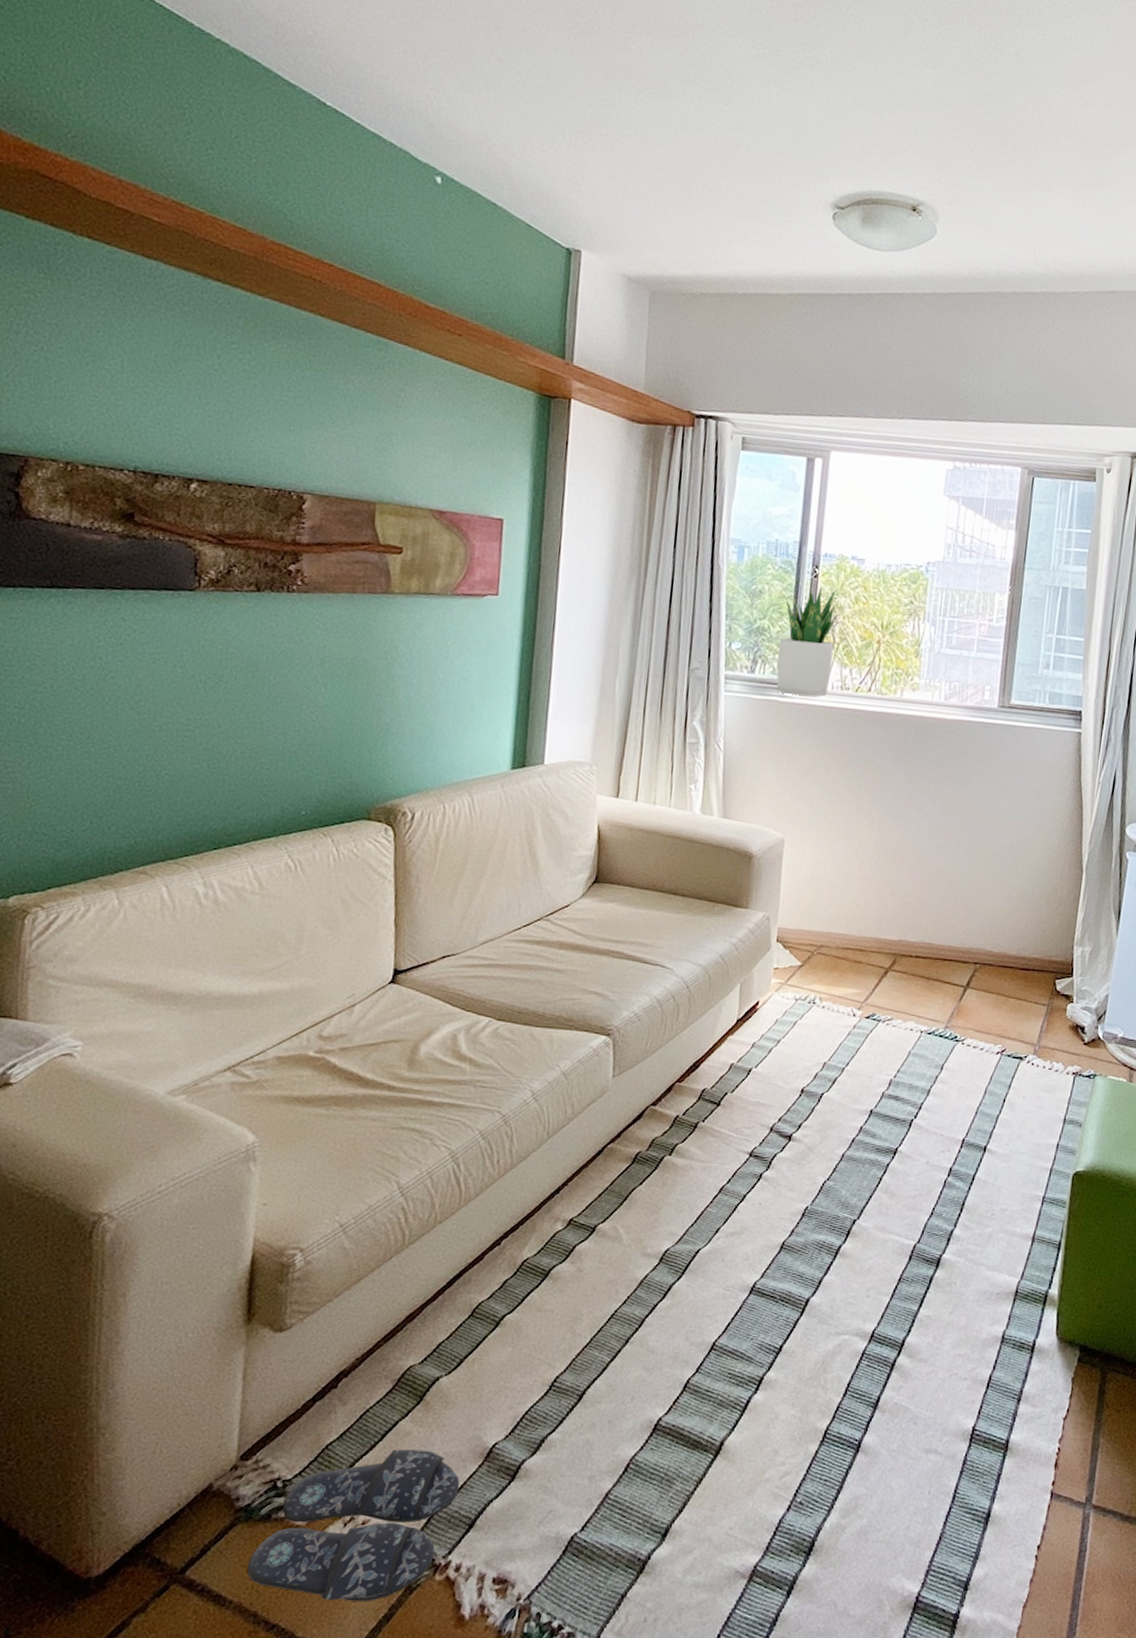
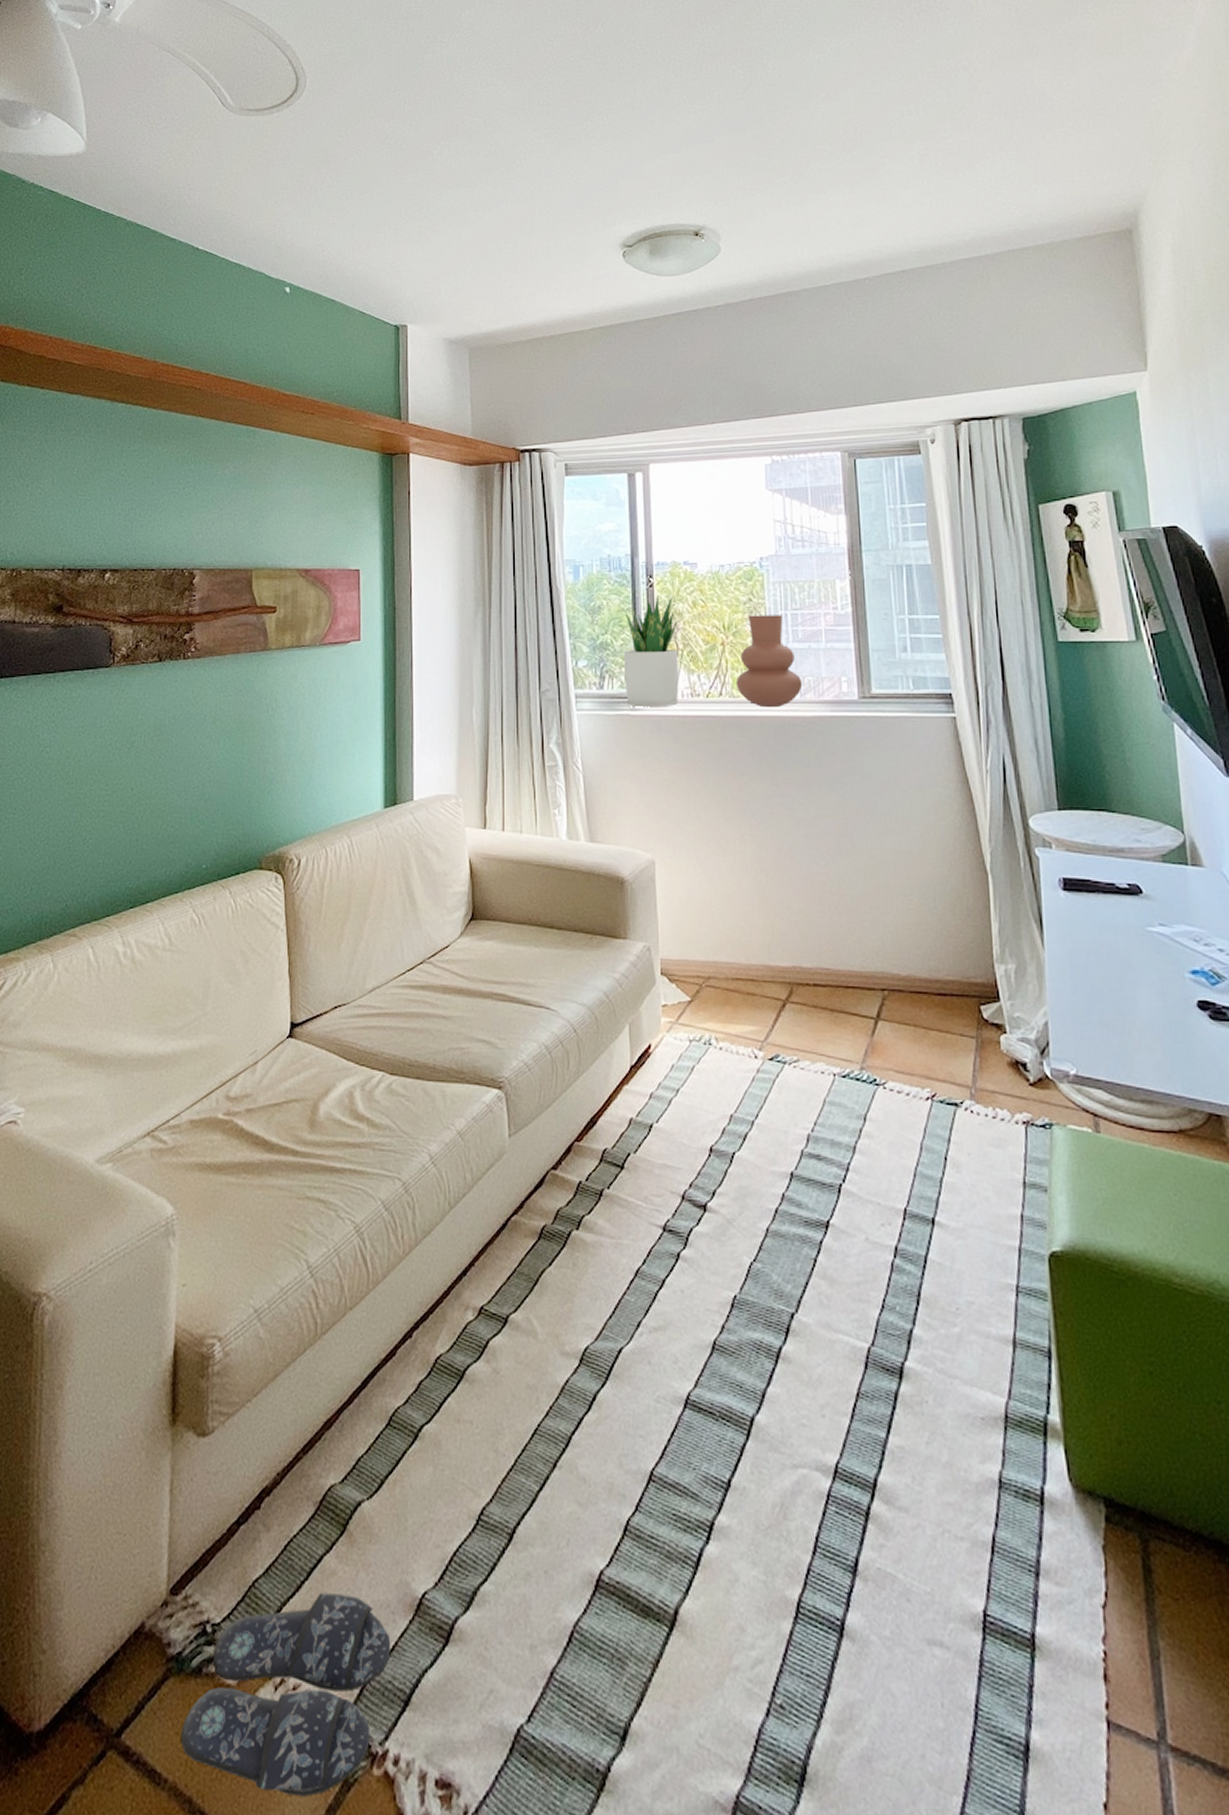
vase: none [885,617,949,709] -> present [735,615,803,708]

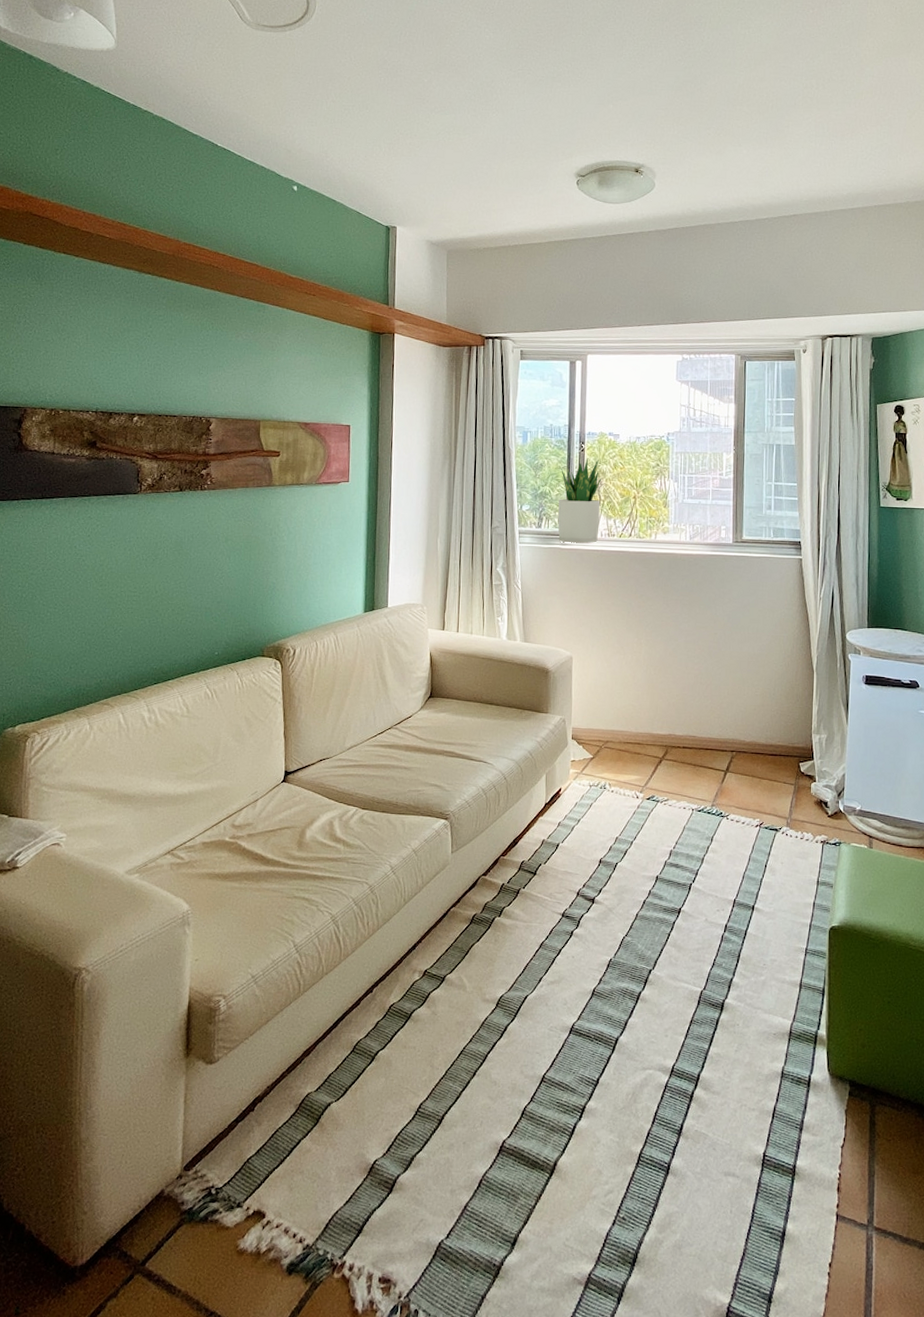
slippers: present [181,1592,391,1797] -> none [192,1164,350,1294]
vase: present [735,615,803,708] -> none [642,476,692,547]

